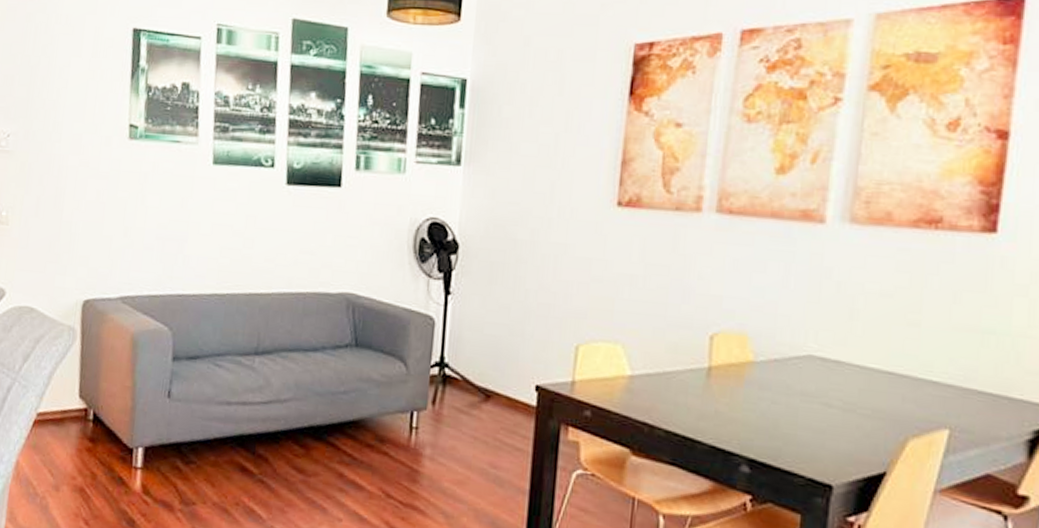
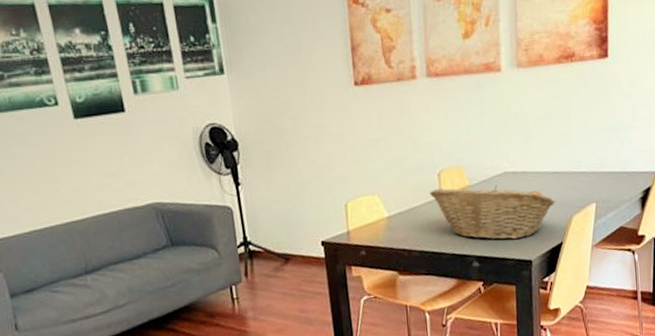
fruit basket: none [694,355,882,452] -> present [430,185,555,240]

